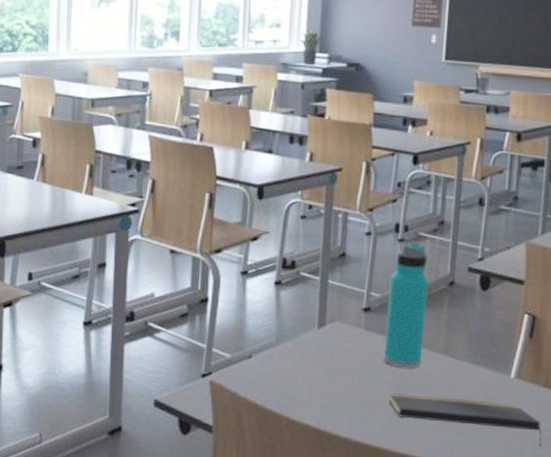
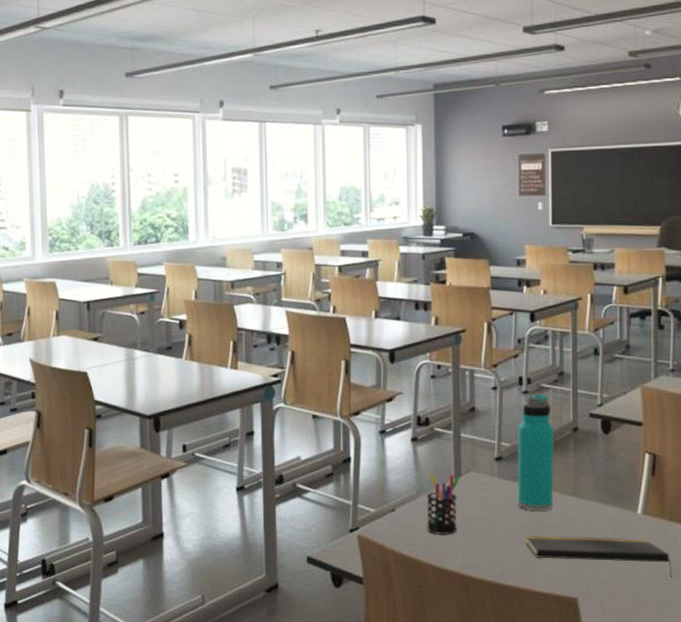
pen holder: none [284,319,324,387] -> present [426,472,460,535]

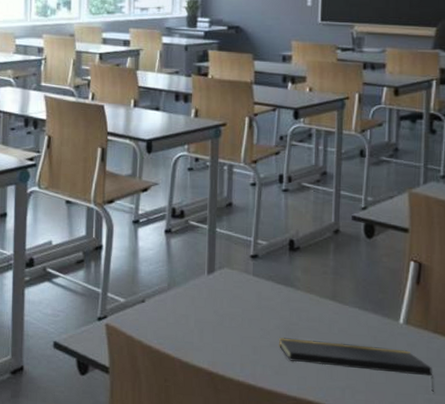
pen holder: present [426,472,460,535] -> none [177,266,213,331]
water bottle: present [517,392,555,511] -> none [272,191,314,314]

